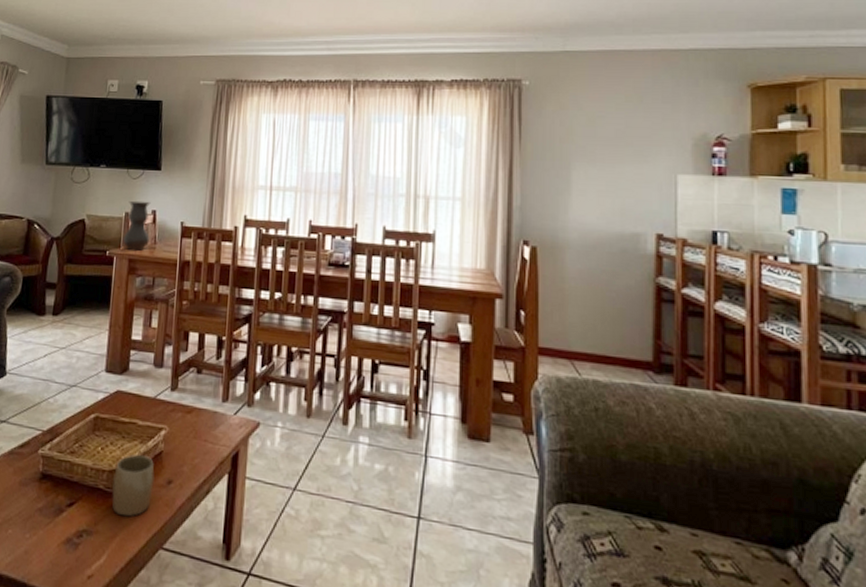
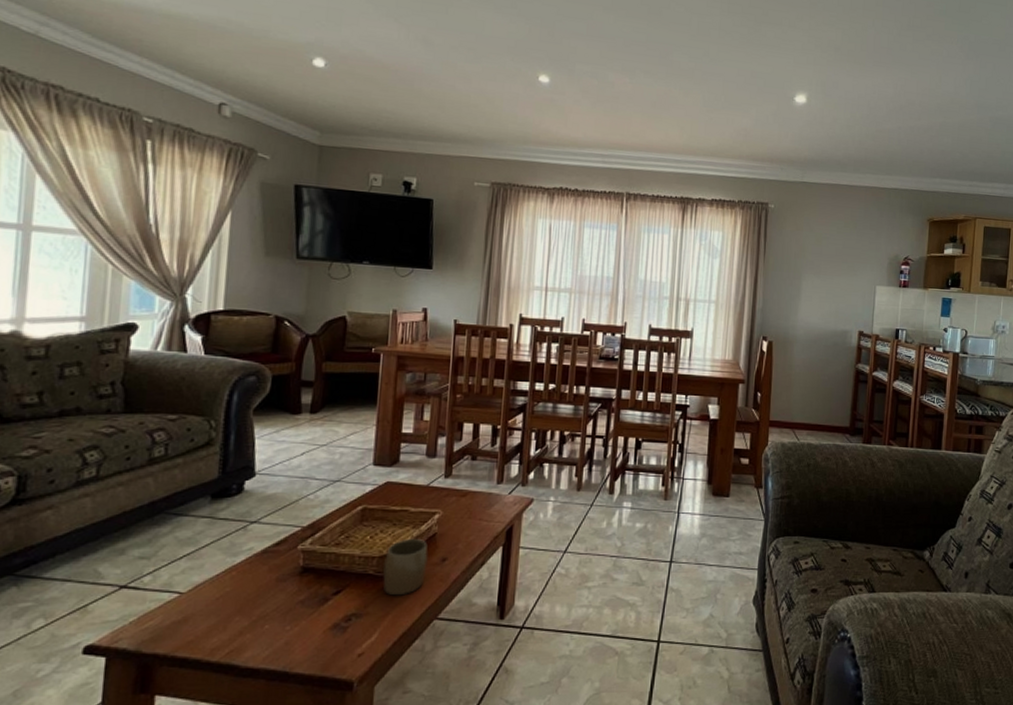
vase: present [122,200,151,252] -> none [390,298,421,349]

